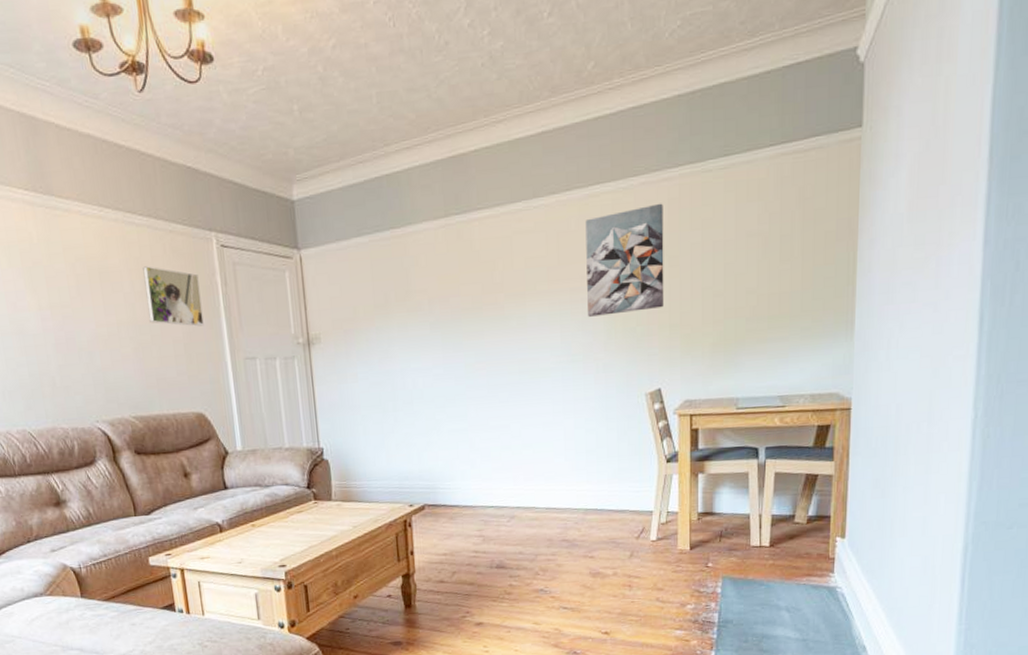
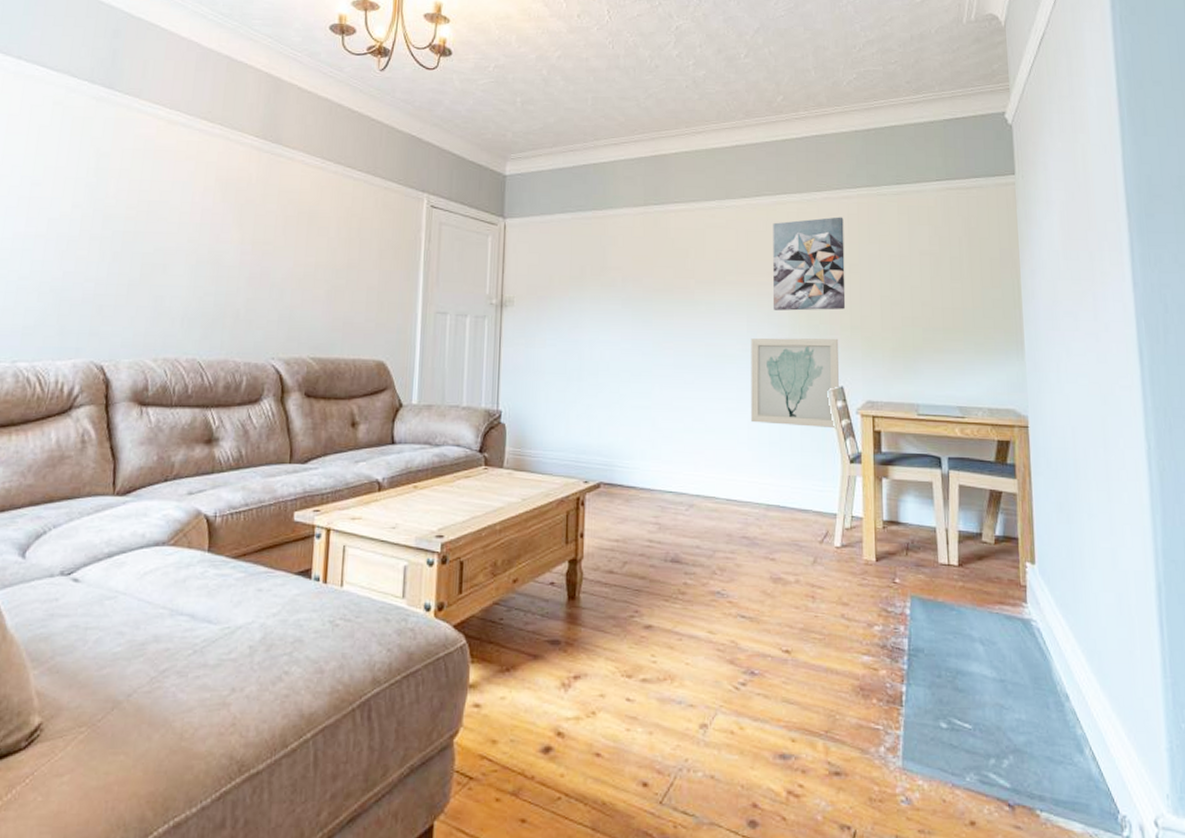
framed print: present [143,266,204,327] -> none [348,216,404,277]
wall art: none [565,339,657,434] -> present [751,338,840,429]

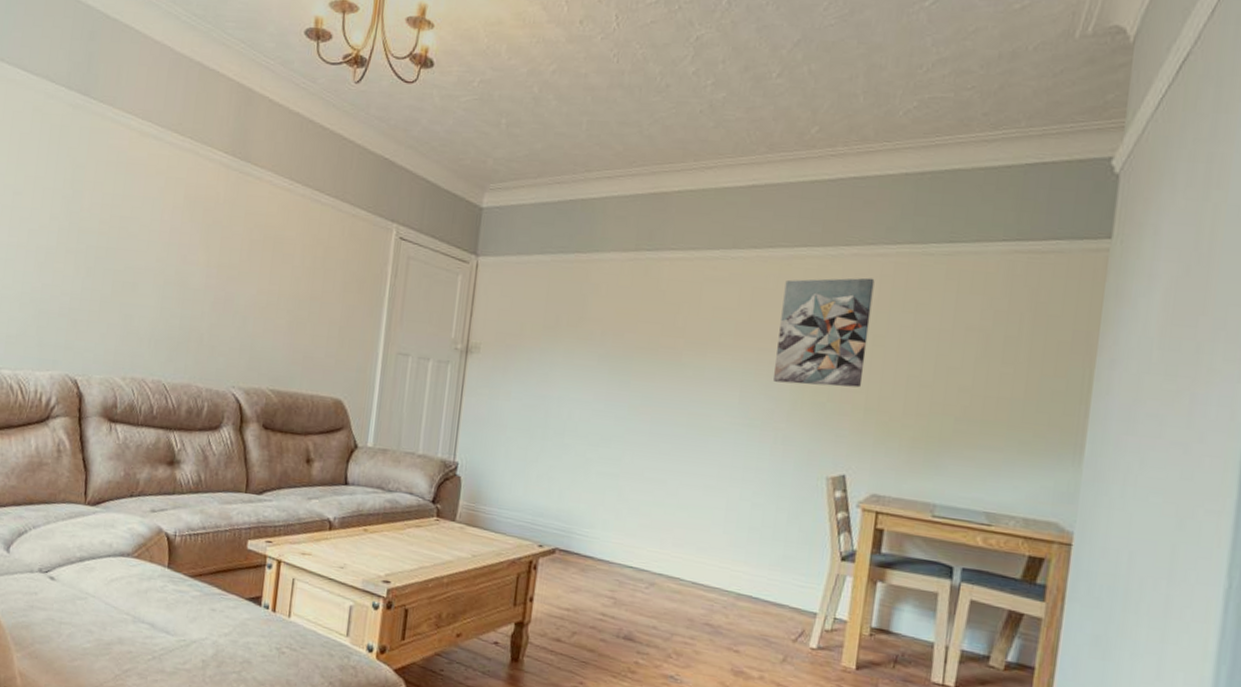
wall art: present [751,338,840,429] -> none [731,411,848,521]

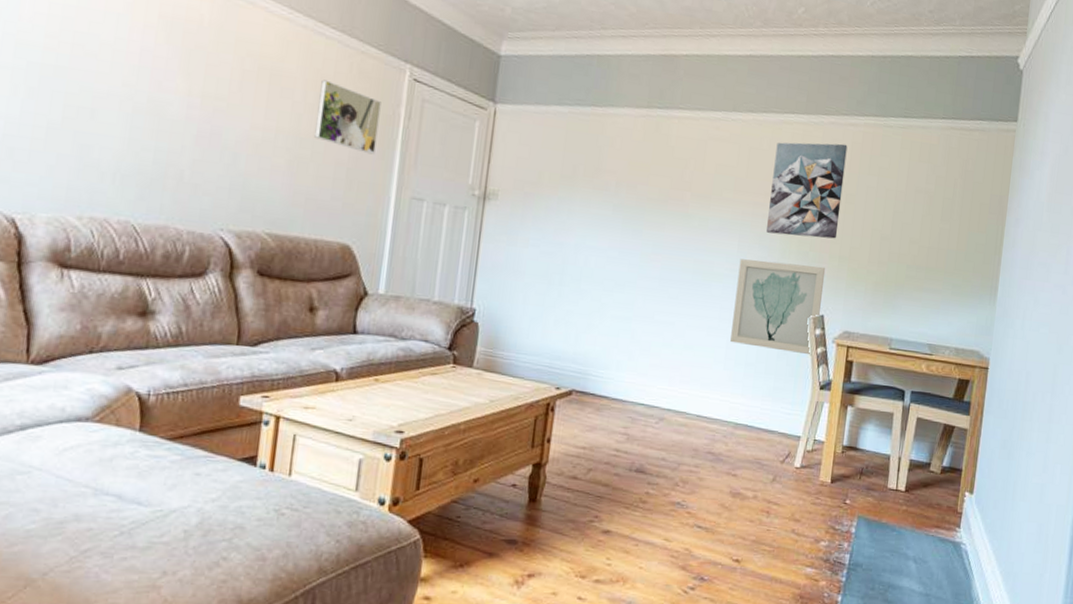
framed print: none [311,244,370,313] -> present [314,79,381,155]
wall art: none [731,411,848,521] -> present [730,259,826,356]

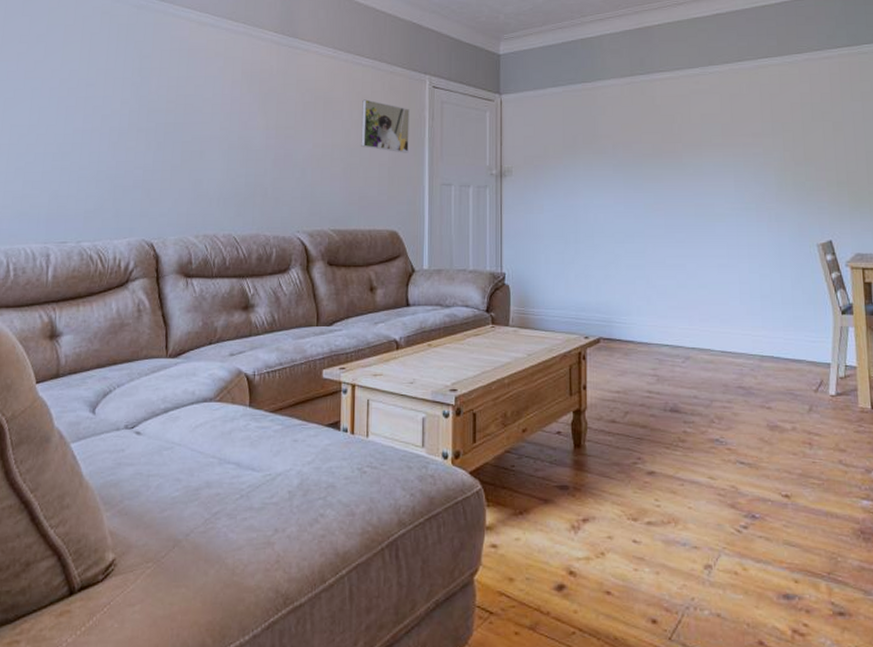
wall art: present [730,259,826,356] -> none [738,194,827,281]
wall art: present [765,142,848,239] -> none [756,77,831,169]

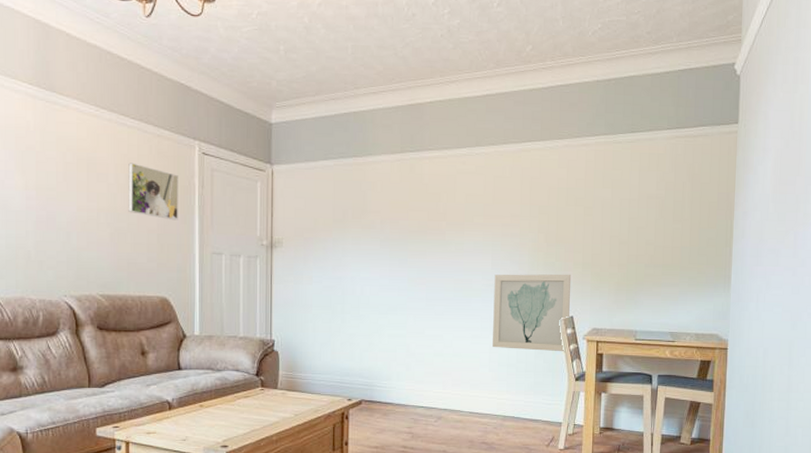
wall art: none [738,194,827,281] -> present [493,274,572,352]

